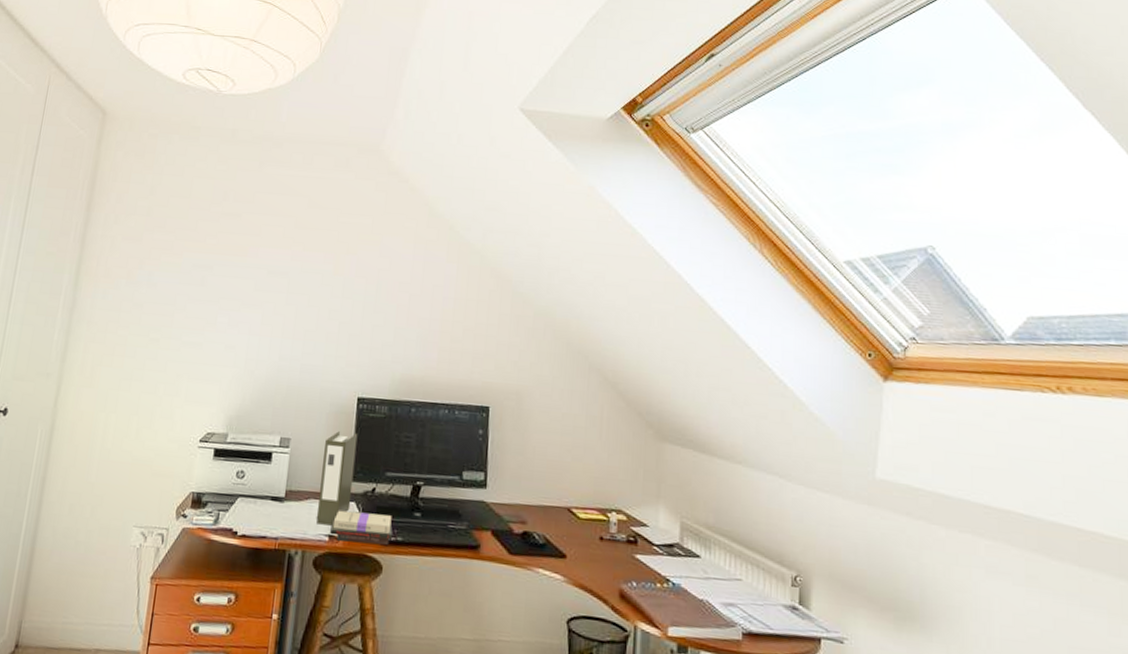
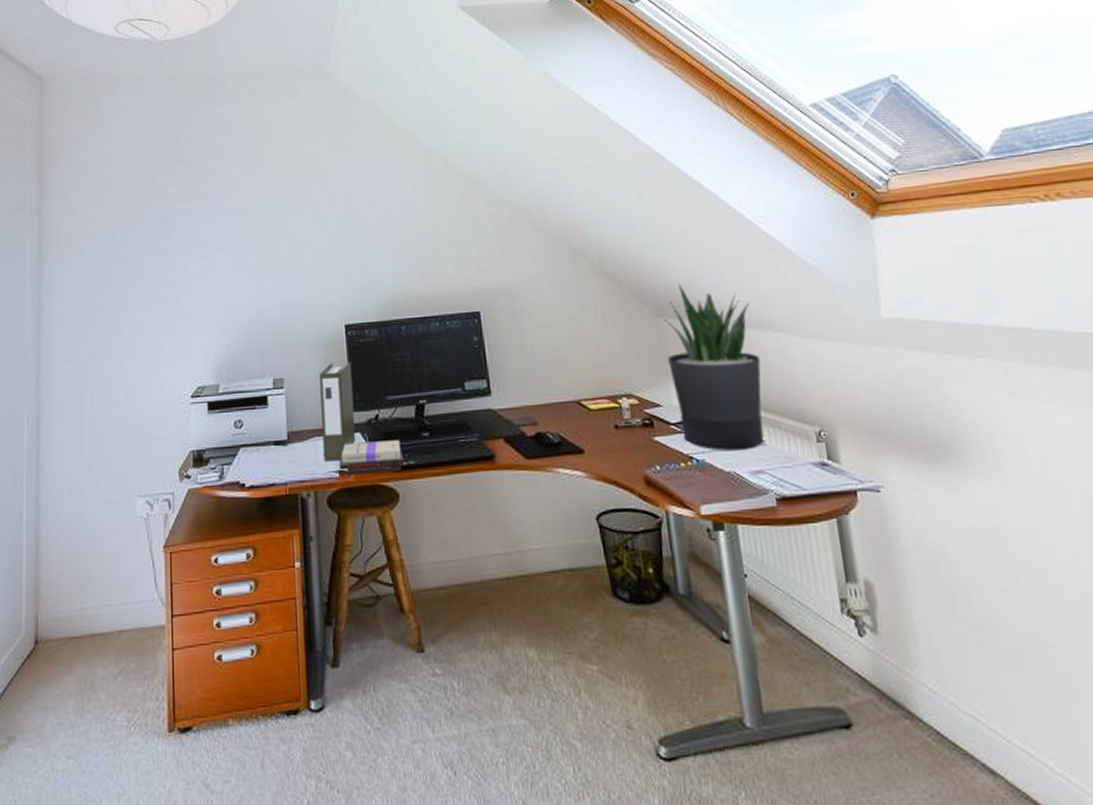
planter: none [662,412,750,583] -> present [664,284,765,452]

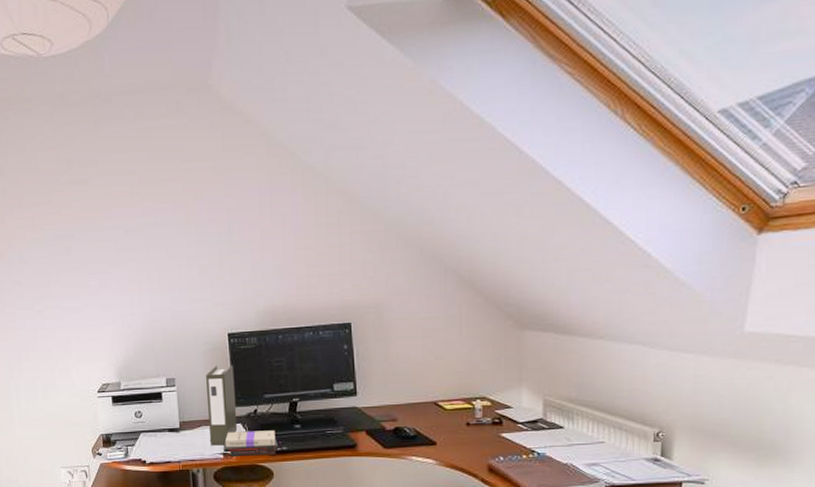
planter: present [664,284,765,452] -> none [524,298,613,447]

